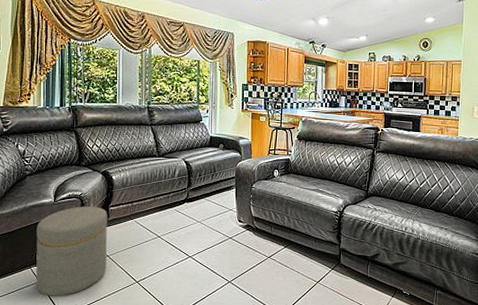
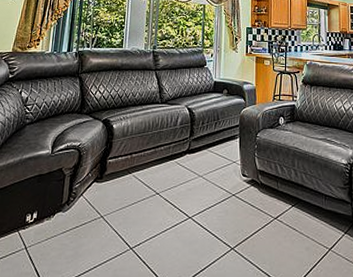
ottoman: present [36,206,107,296] -> none [21,158,105,266]

